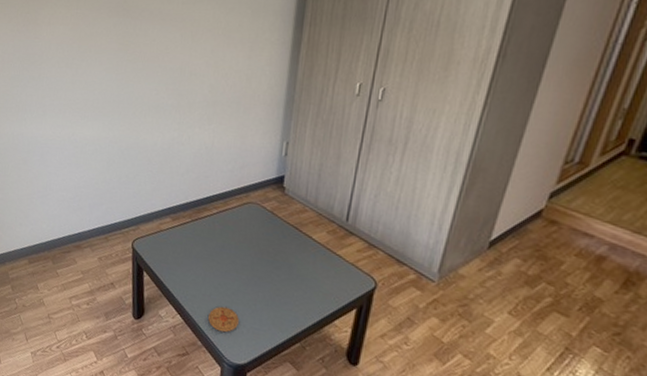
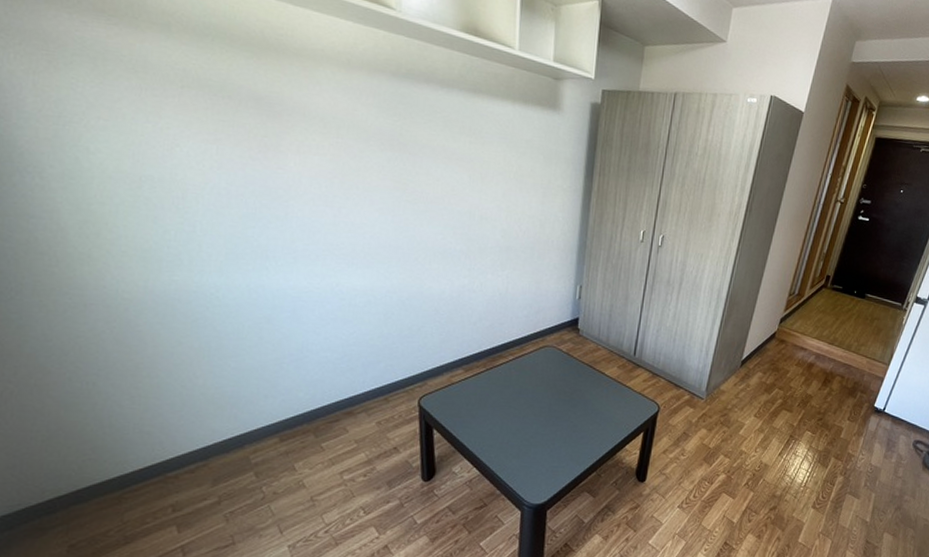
coaster: present [208,306,239,333] -> none [507,451,538,476]

